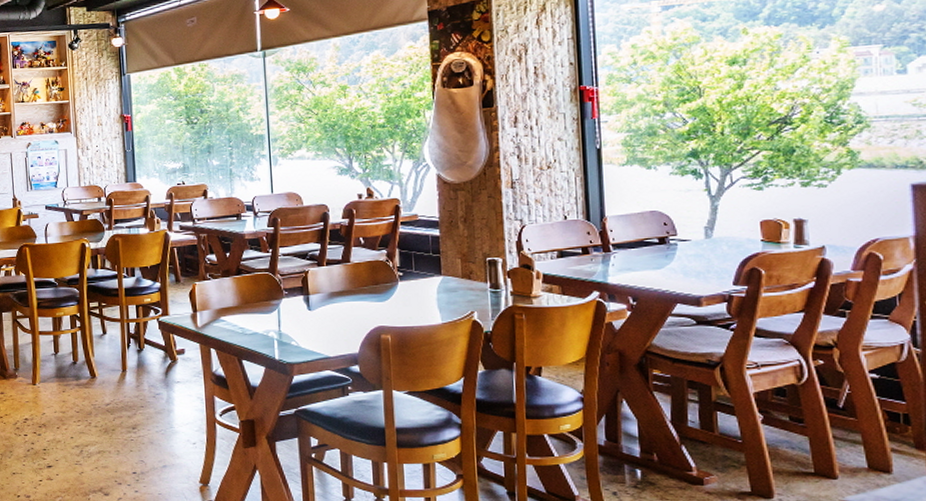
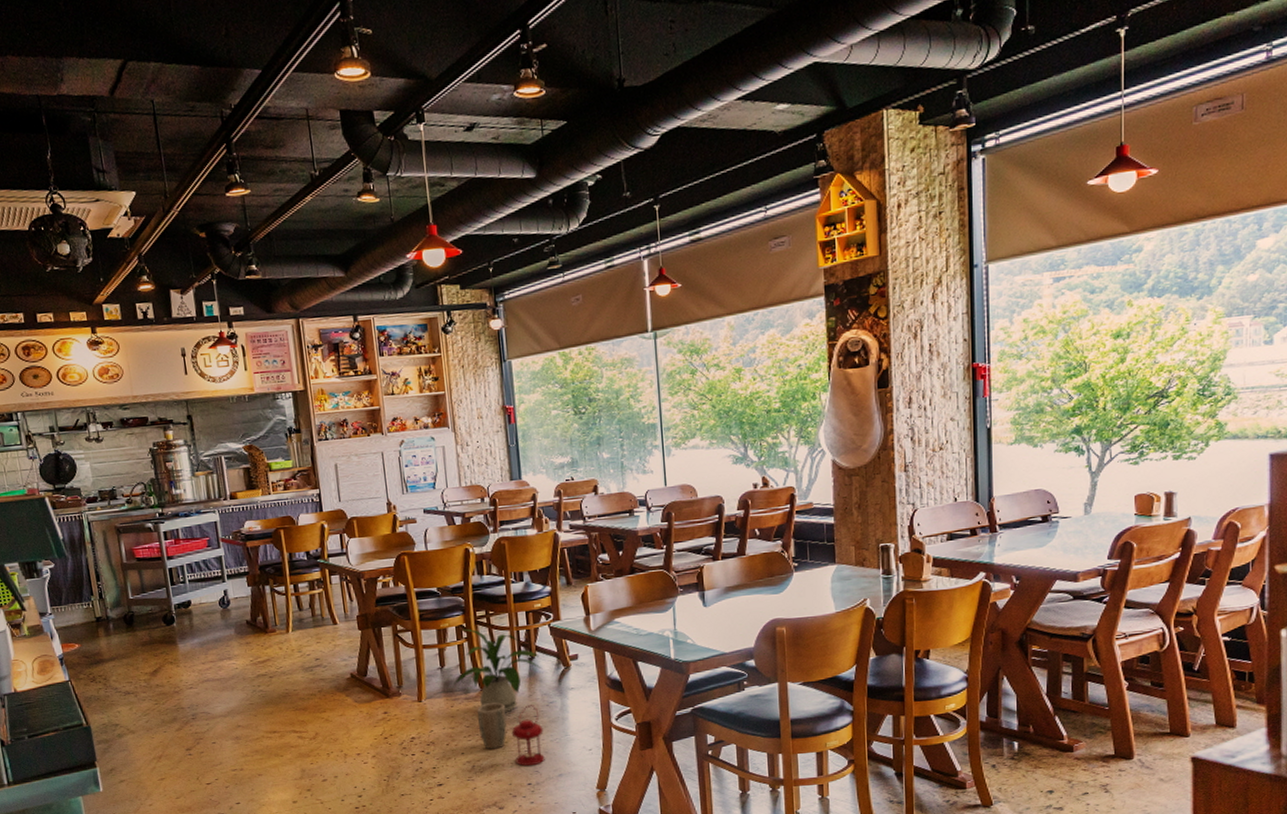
house plant: none [66,318,149,402] -> present [453,628,541,713]
plant pot: none [87,391,115,436] -> present [477,702,507,750]
lantern: none [118,395,150,455] -> present [511,705,545,767]

